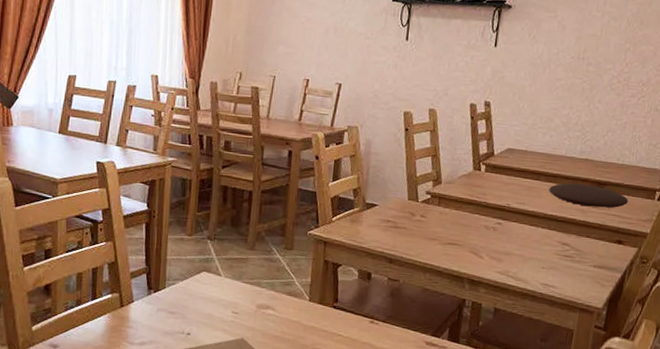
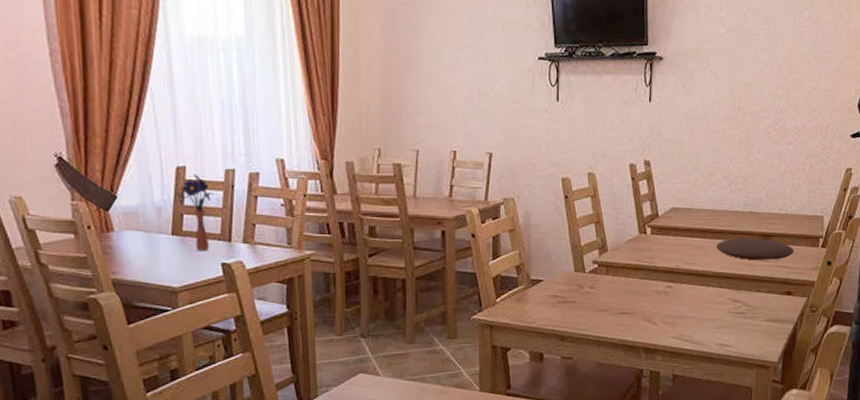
flower arrangement: none [71,82,97,150] -> present [182,173,214,251]

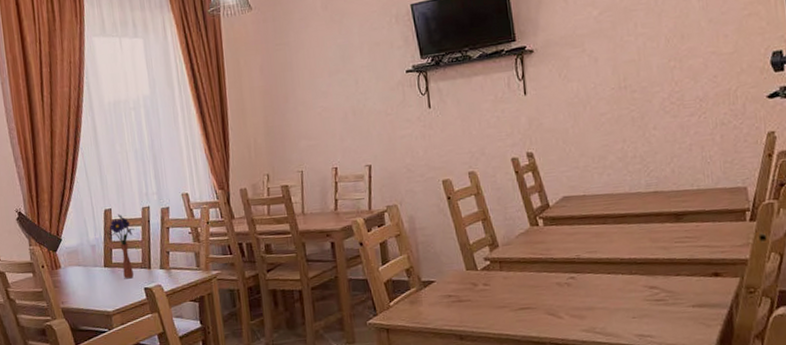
placemat: present [716,238,795,260] -> none [620,218,716,243]

